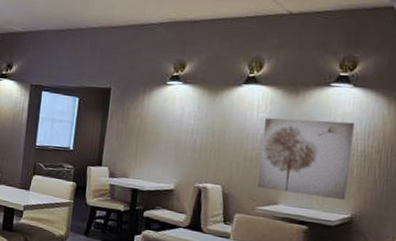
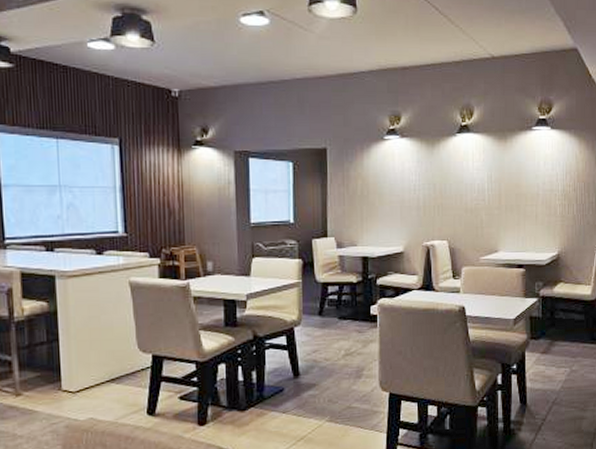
wall art: present [257,118,354,201] -> none [479,164,554,240]

